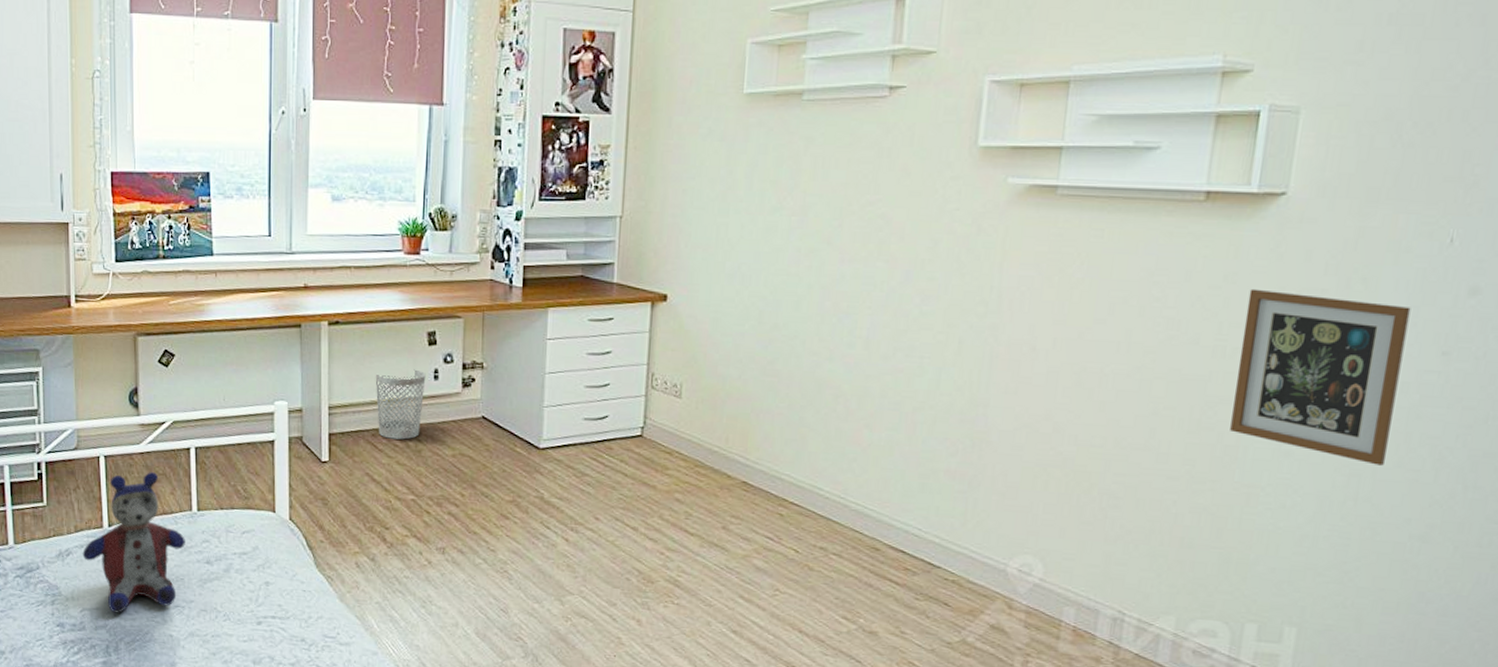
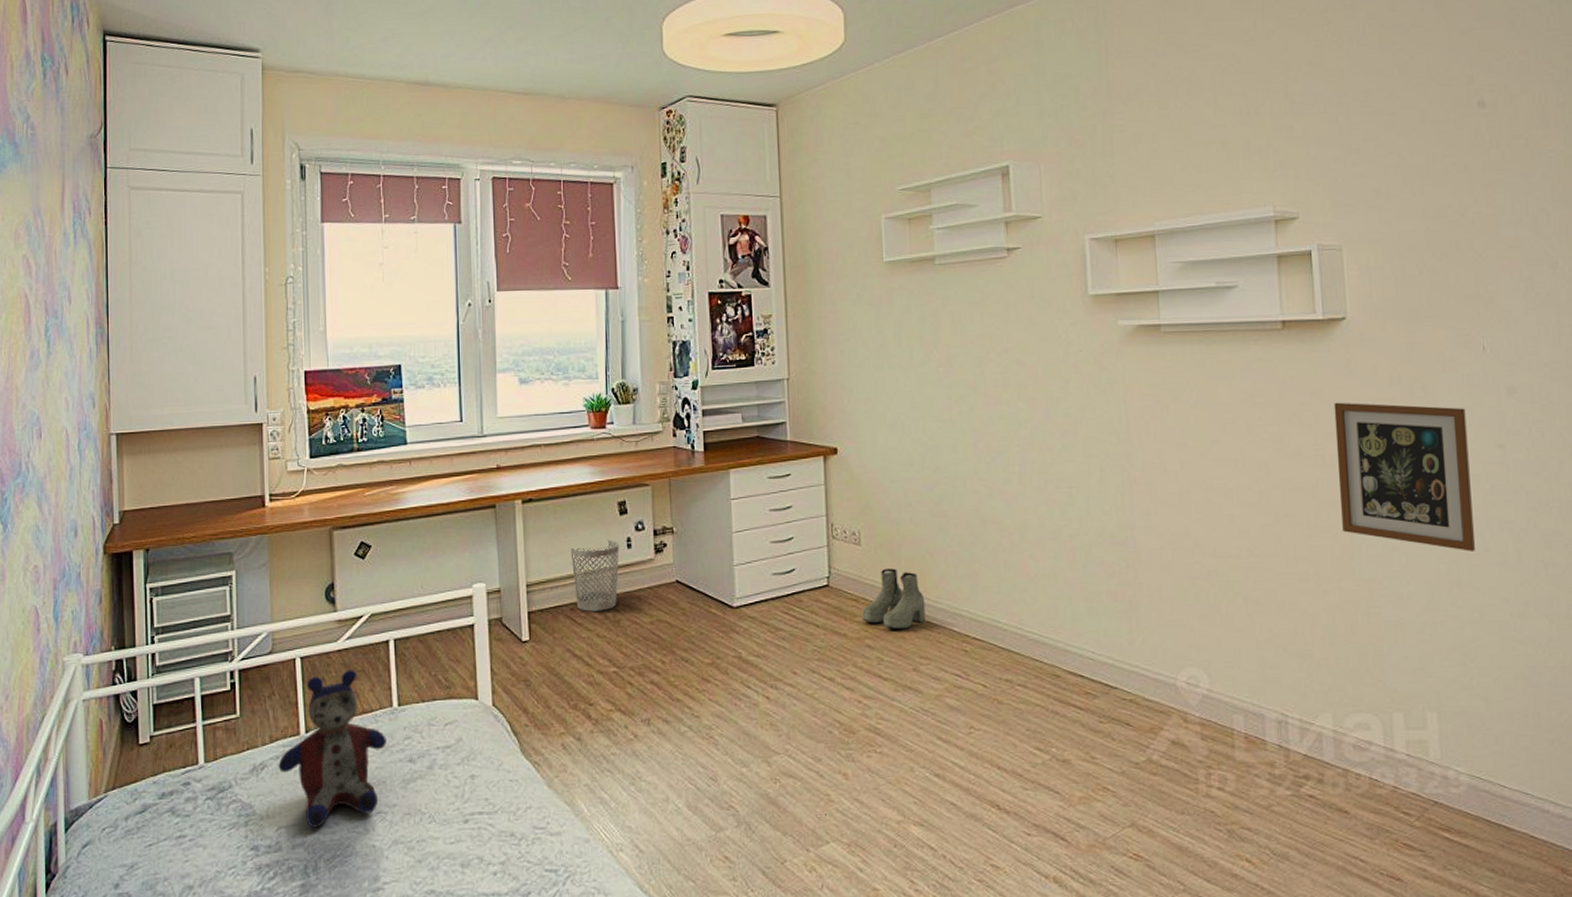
boots: none [674,424,744,487] -> present [862,568,926,629]

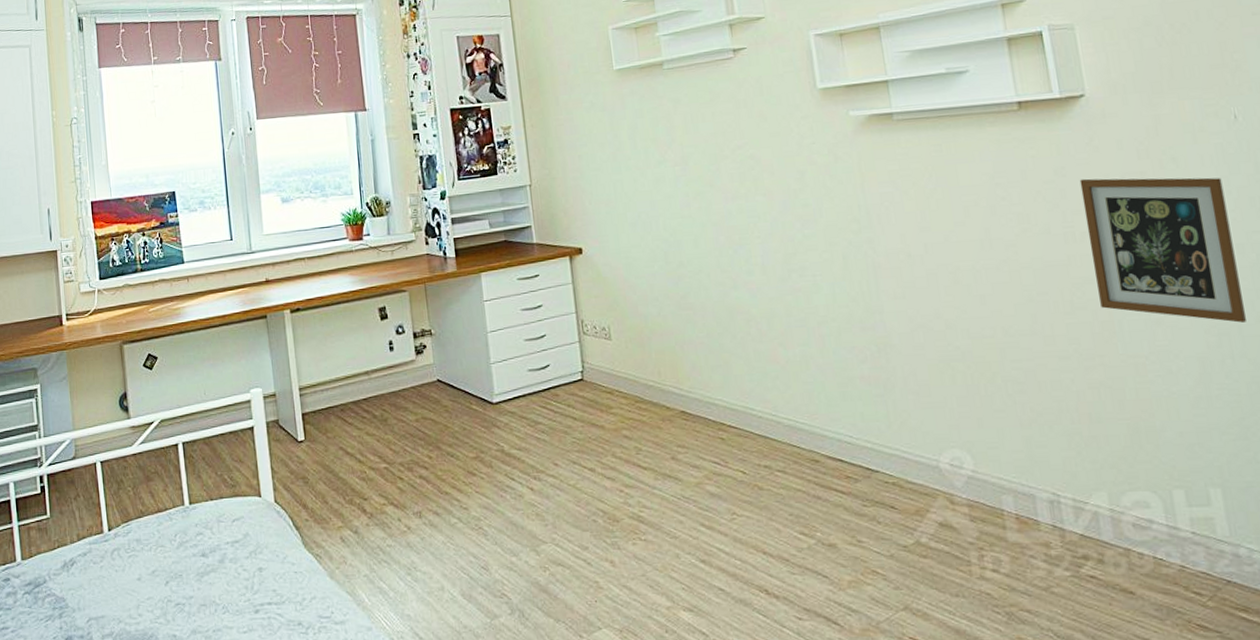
stuffed bear: present [278,670,386,828] -> none [86,472,181,619]
wastebasket: present [570,539,620,612] -> none [337,343,384,412]
boots: present [862,568,926,629] -> none [617,361,680,419]

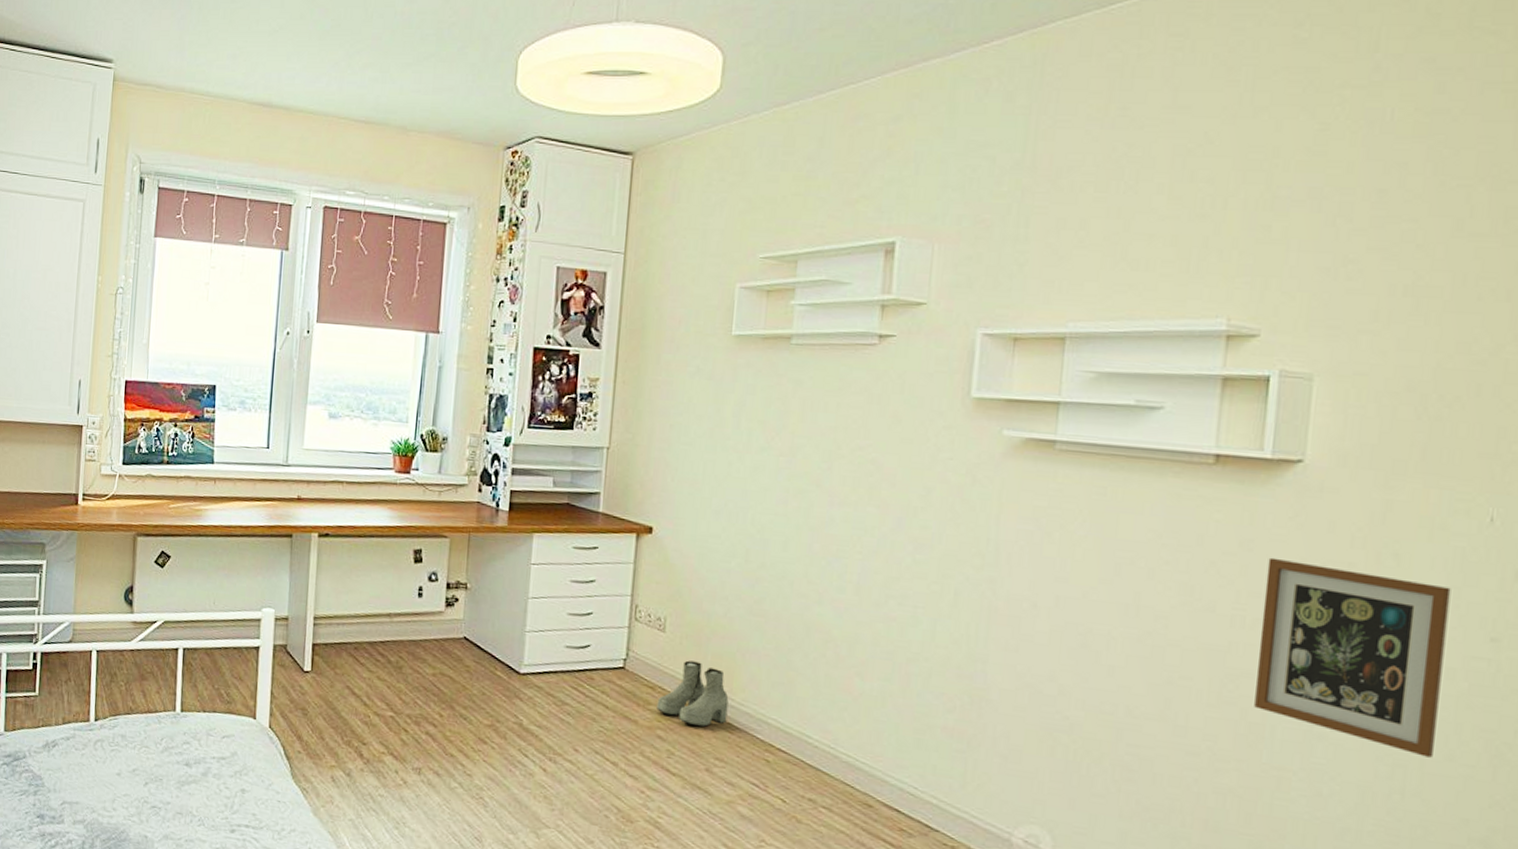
boots: none [617,361,680,419] -> present [656,660,729,727]

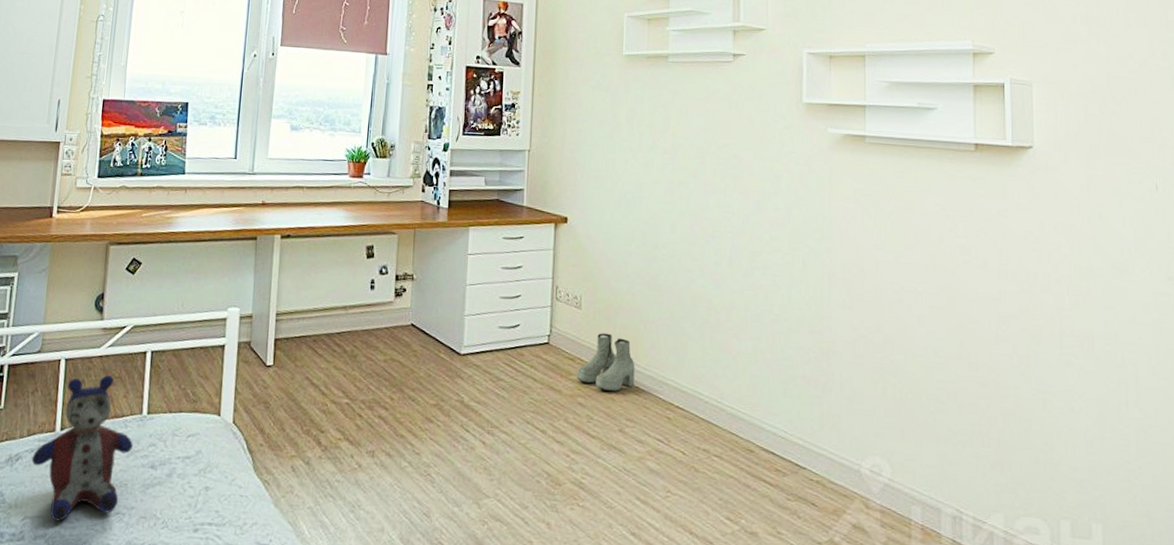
stuffed bear: none [67,669,167,810] -> present [31,375,133,522]
picture frame: present [1254,557,1451,758] -> none [1018,222,1142,374]

